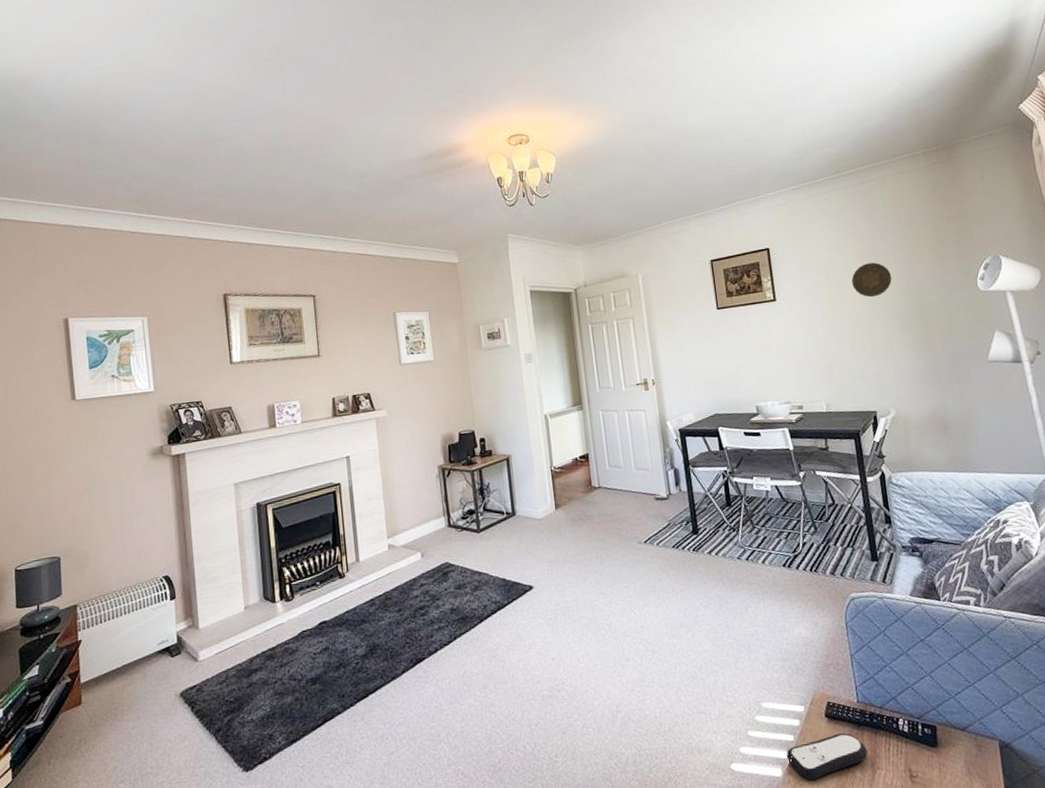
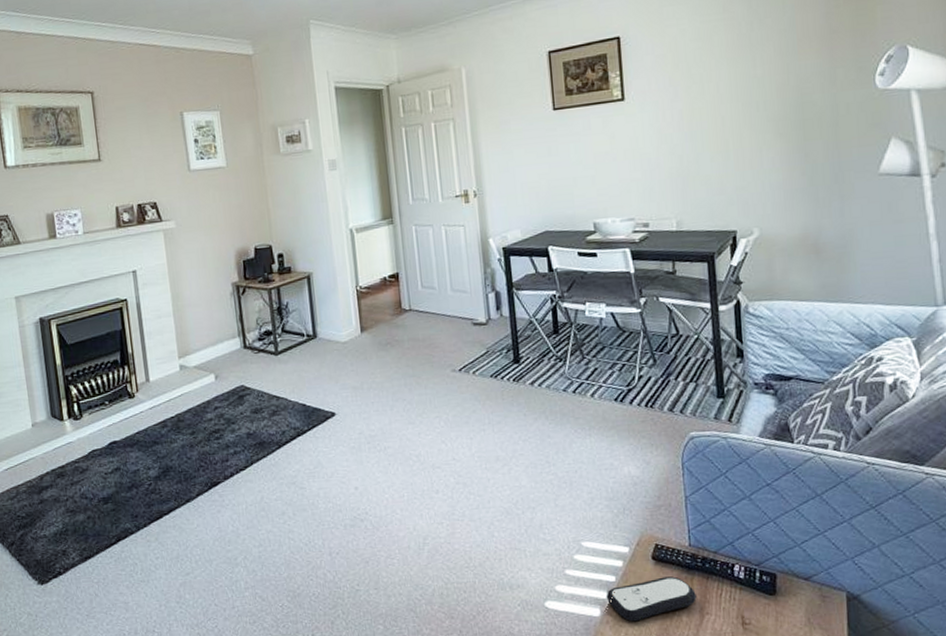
decorative plate: present [851,262,892,298] -> none [718,54,769,97]

